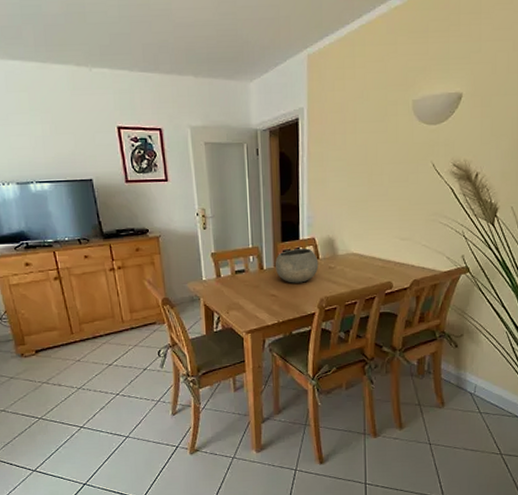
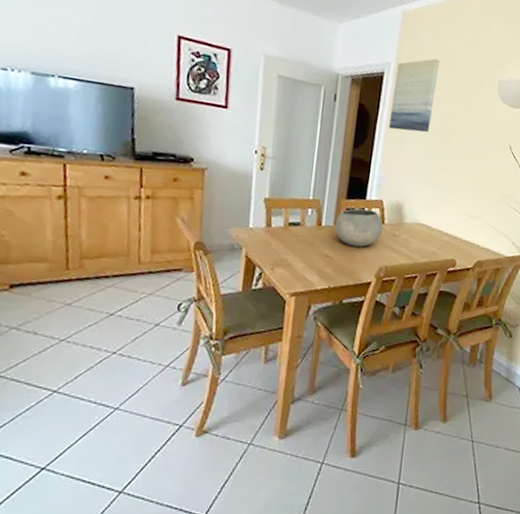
wall art: none [309,94,351,170] -> present [389,58,440,133]

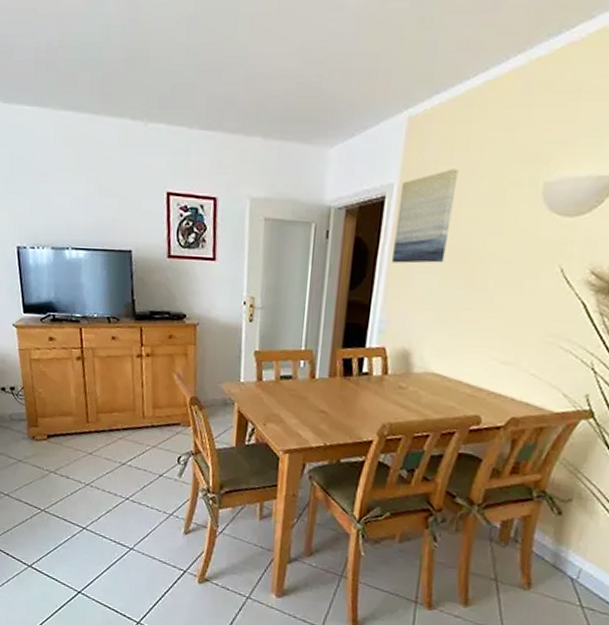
bowl: present [335,208,383,247] -> none [330,358,386,402]

